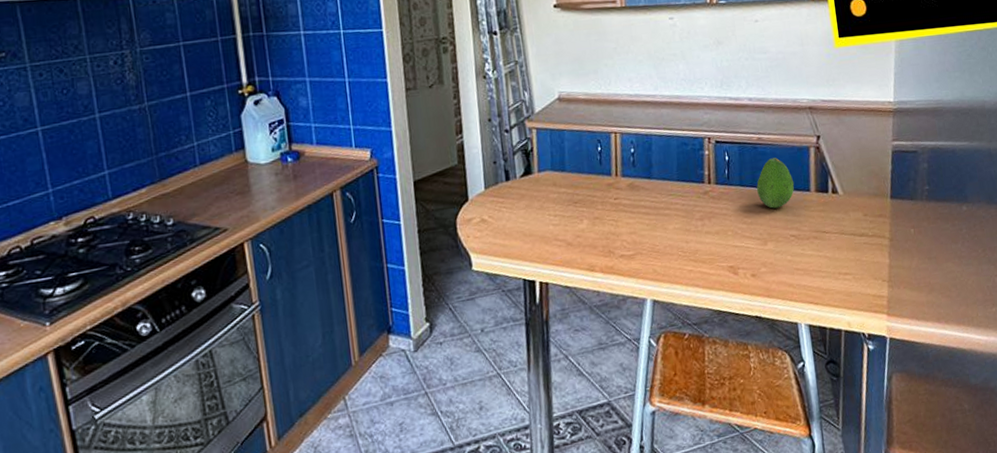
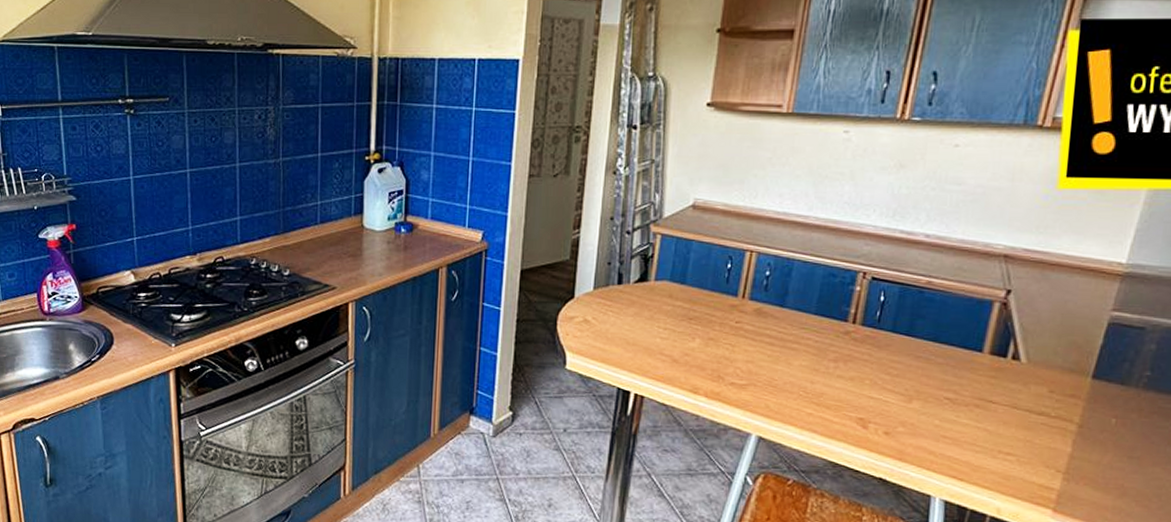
fruit: present [756,157,795,209] -> none [912,307,964,364]

